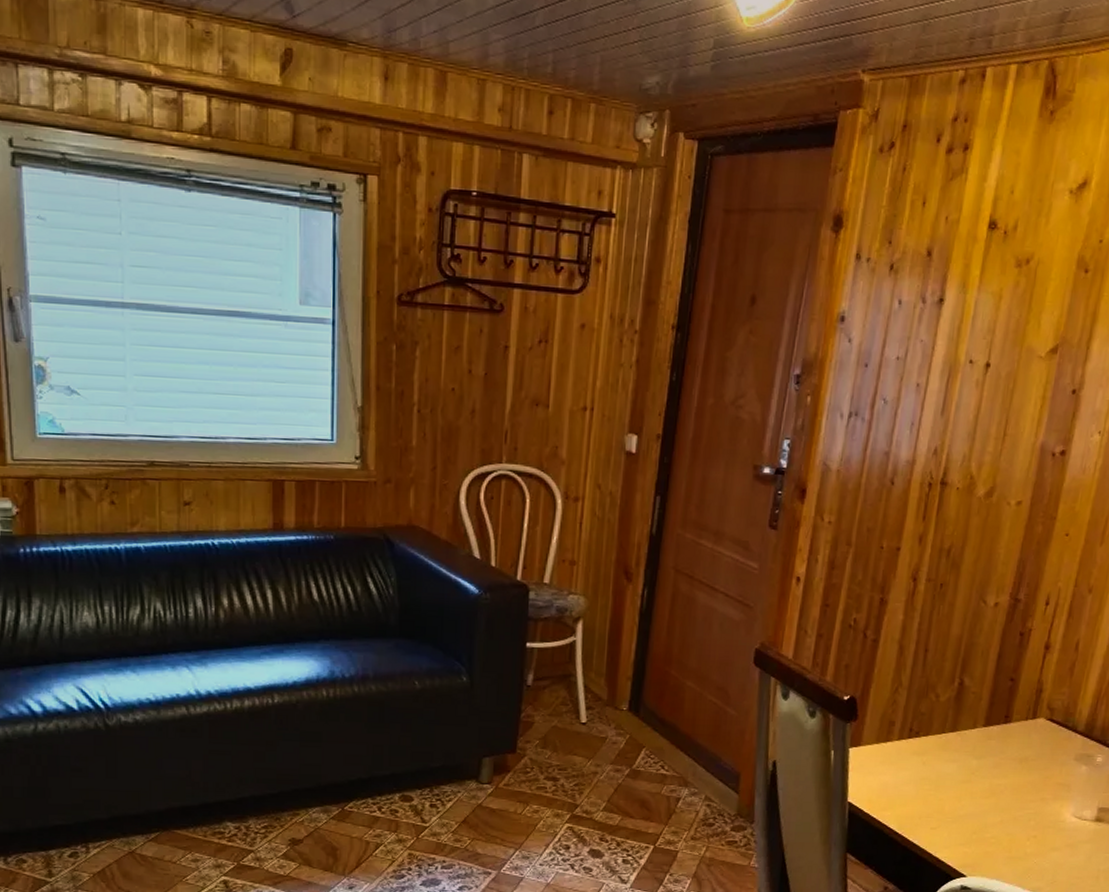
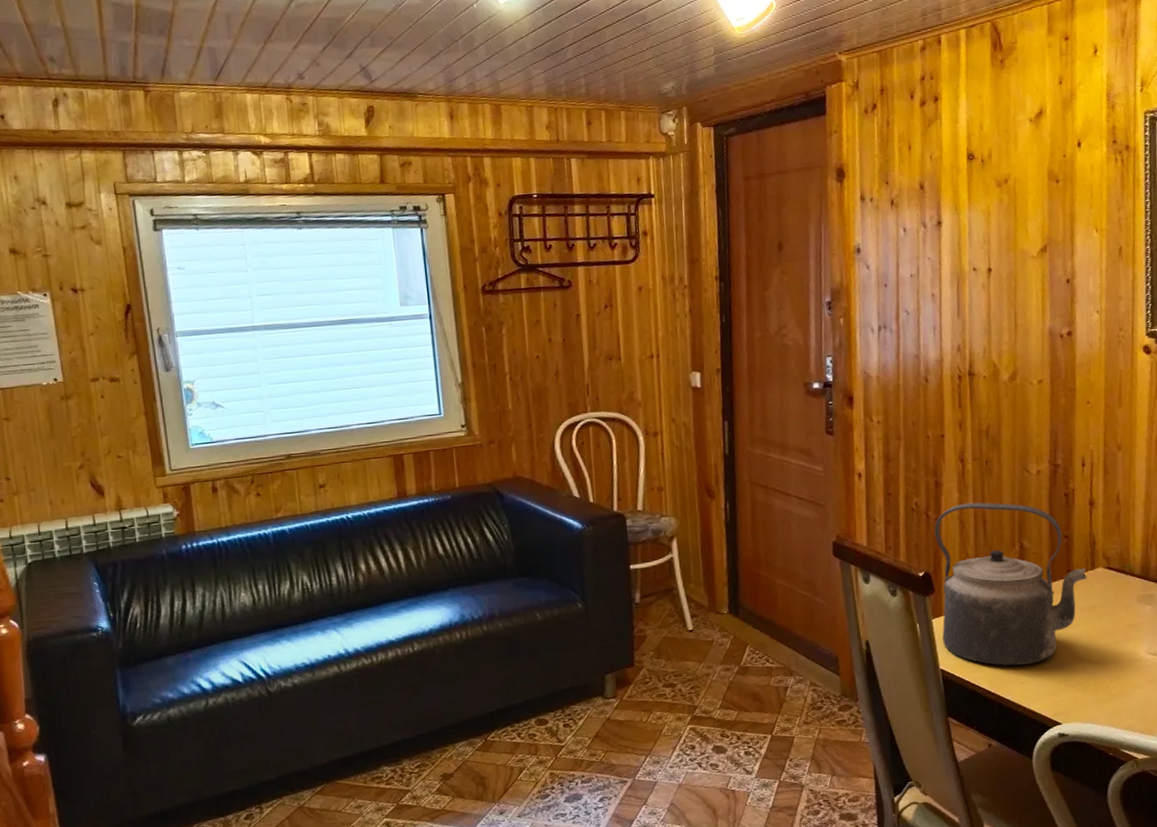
kettle: none [856,627,1027,810] -> present [934,502,1087,666]

